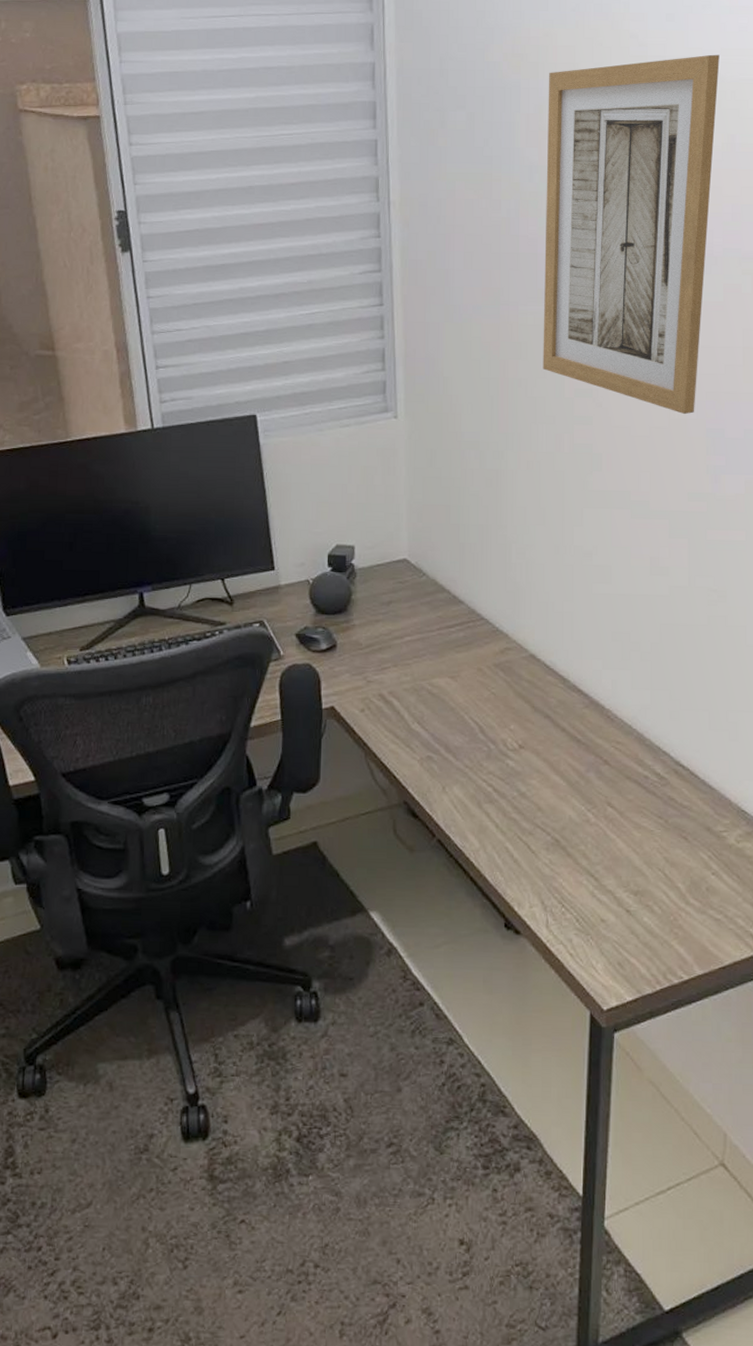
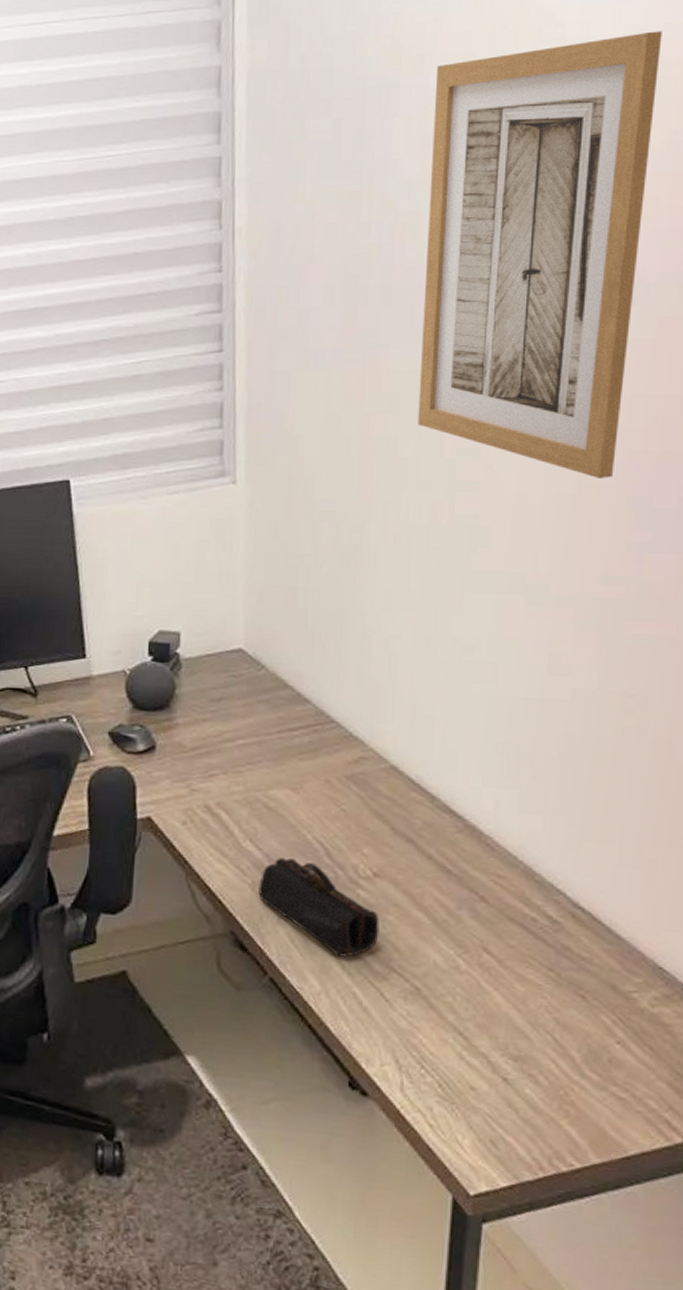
pencil case: none [426,736,525,818] -> present [258,858,380,957]

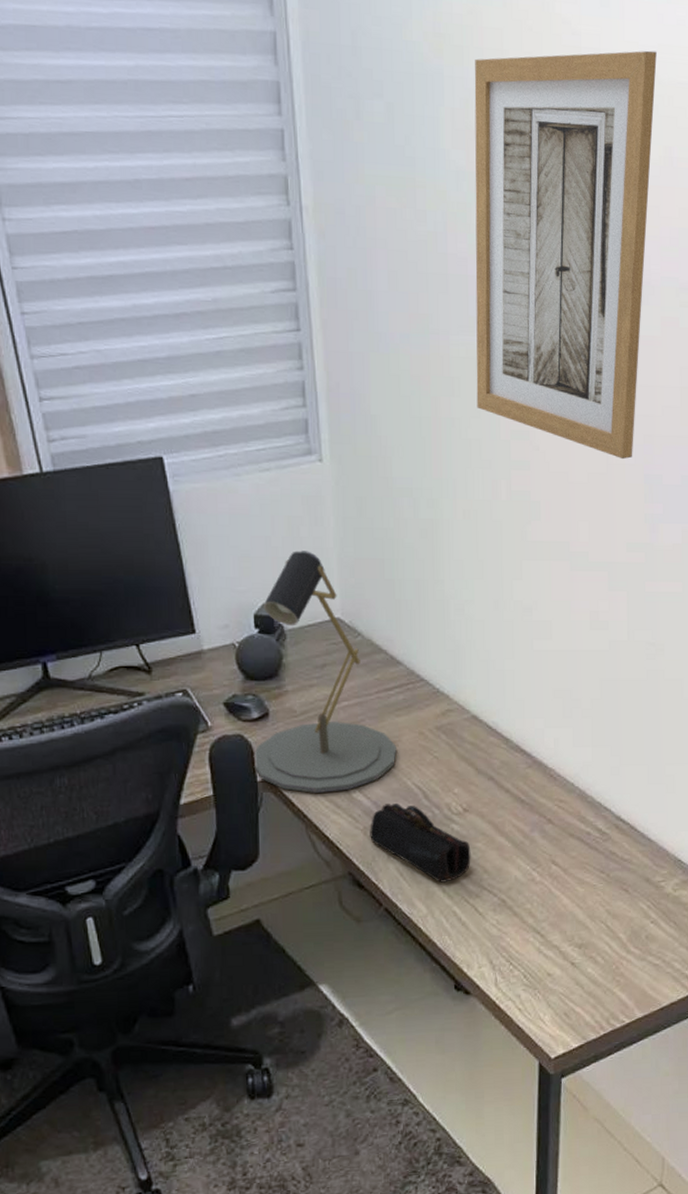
desk lamp: none [134,576,297,839] -> present [253,551,397,793]

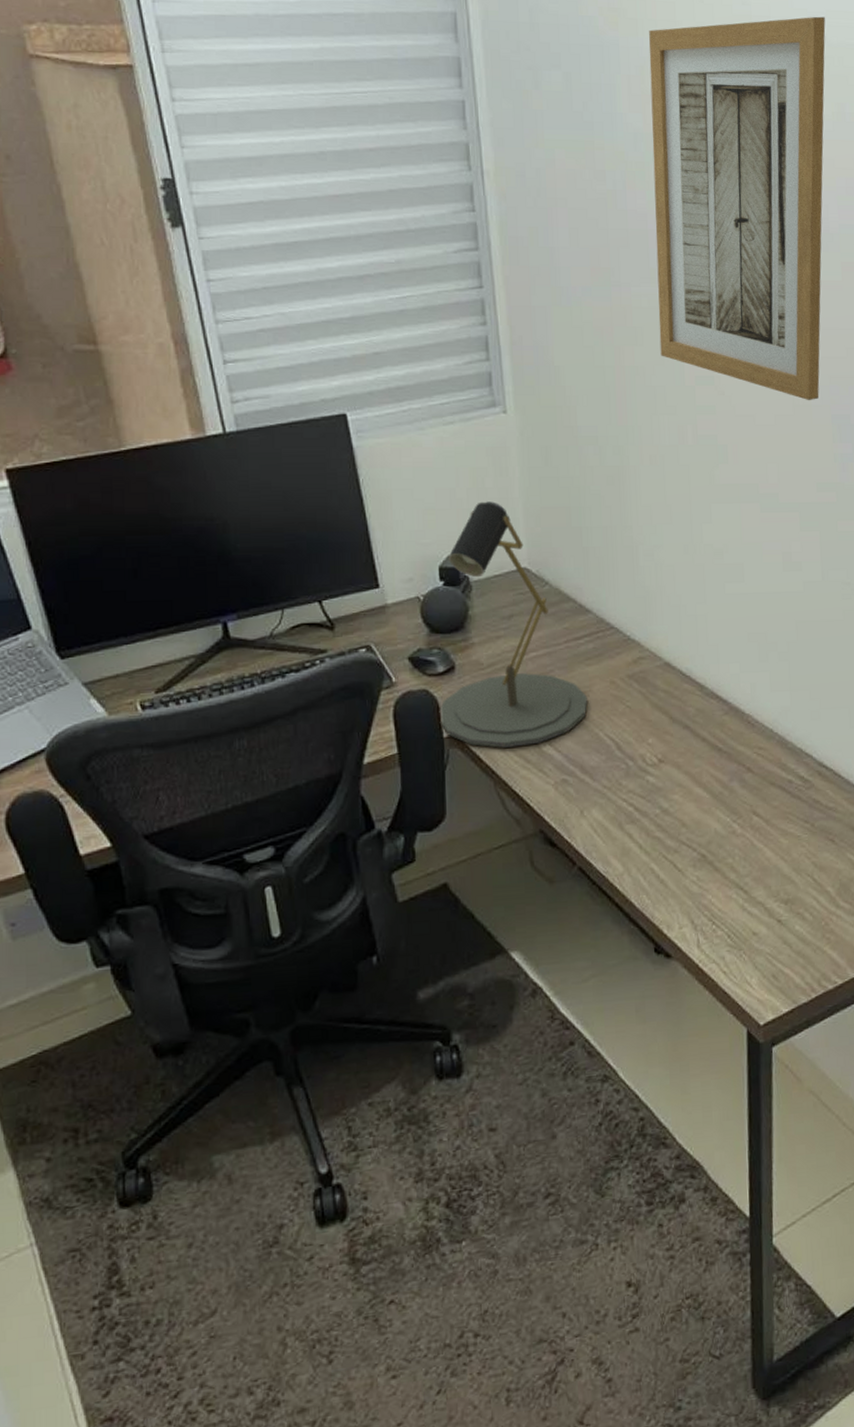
pencil case: present [370,804,471,883] -> none [561,756,668,838]

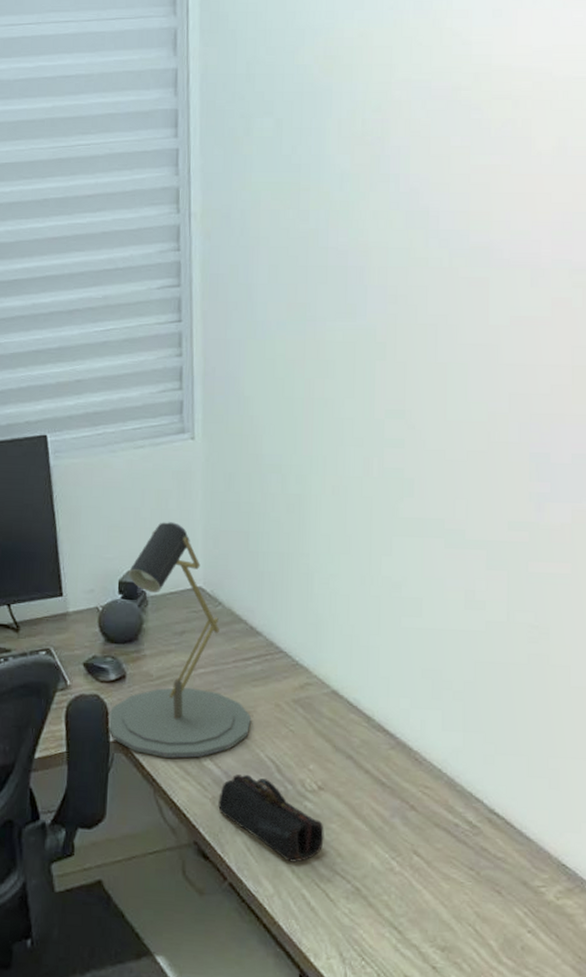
pencil case: none [561,756,668,838] -> present [218,774,324,863]
wall art: present [649,16,826,401] -> none [351,52,551,438]

